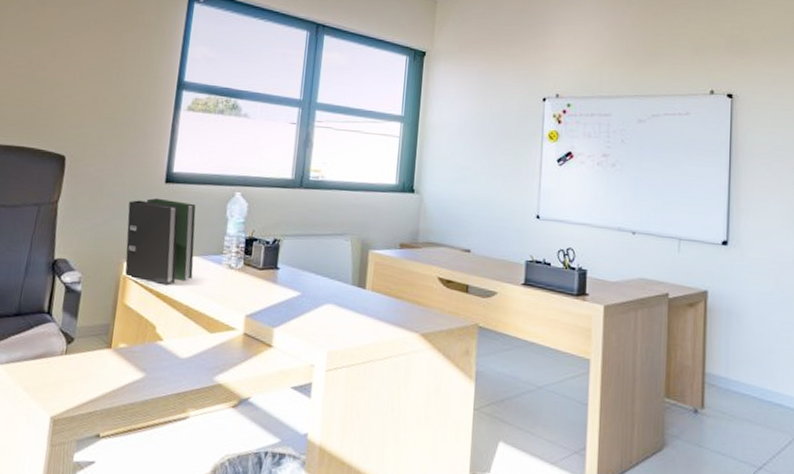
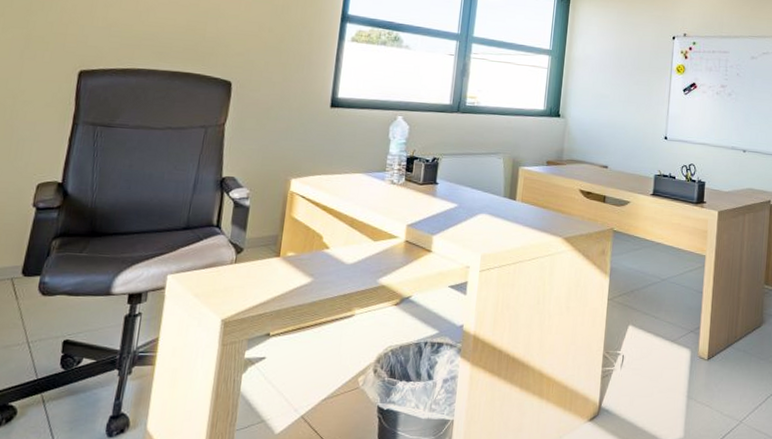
binder: present [125,198,196,286] -> none [292,121,360,200]

